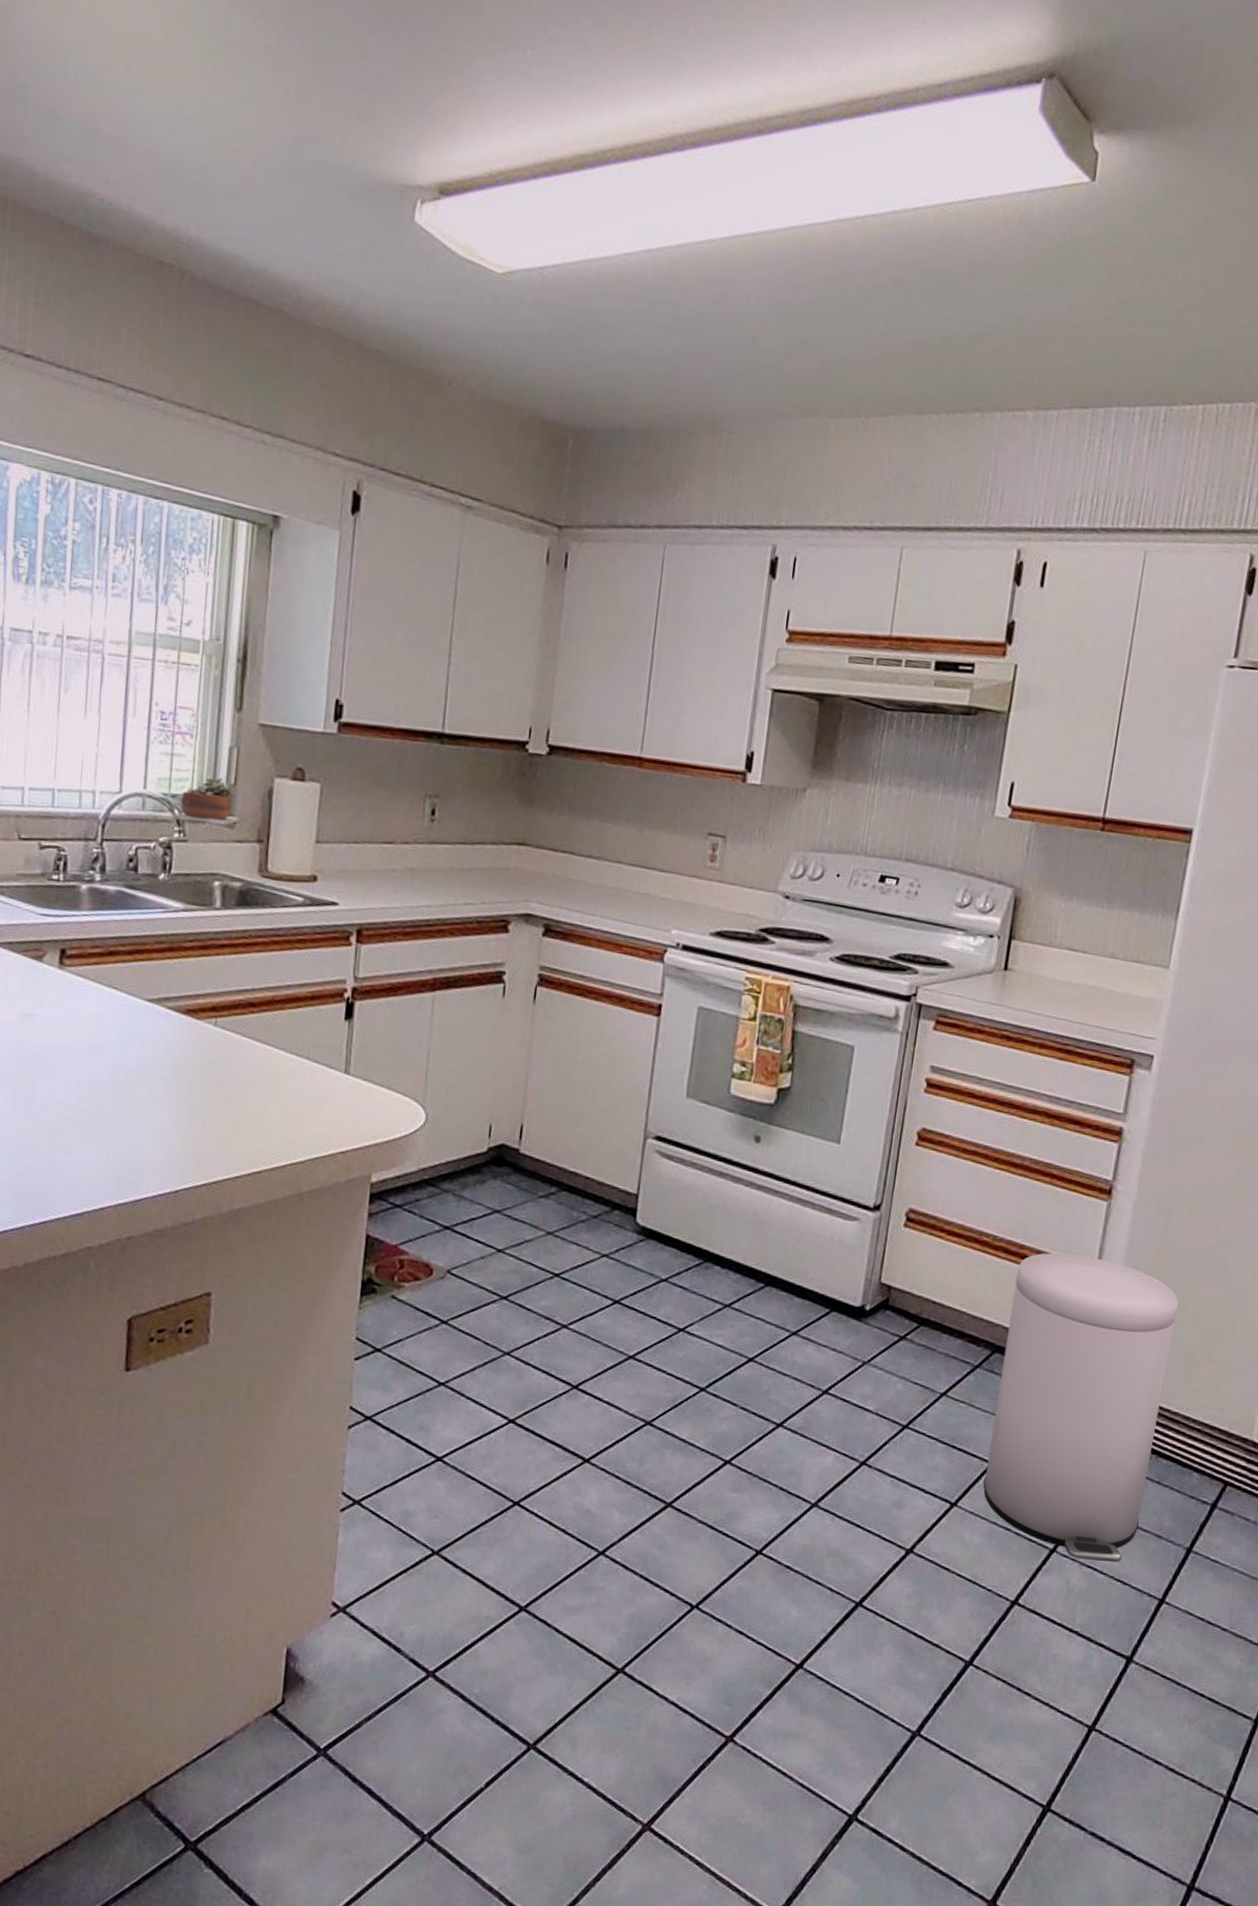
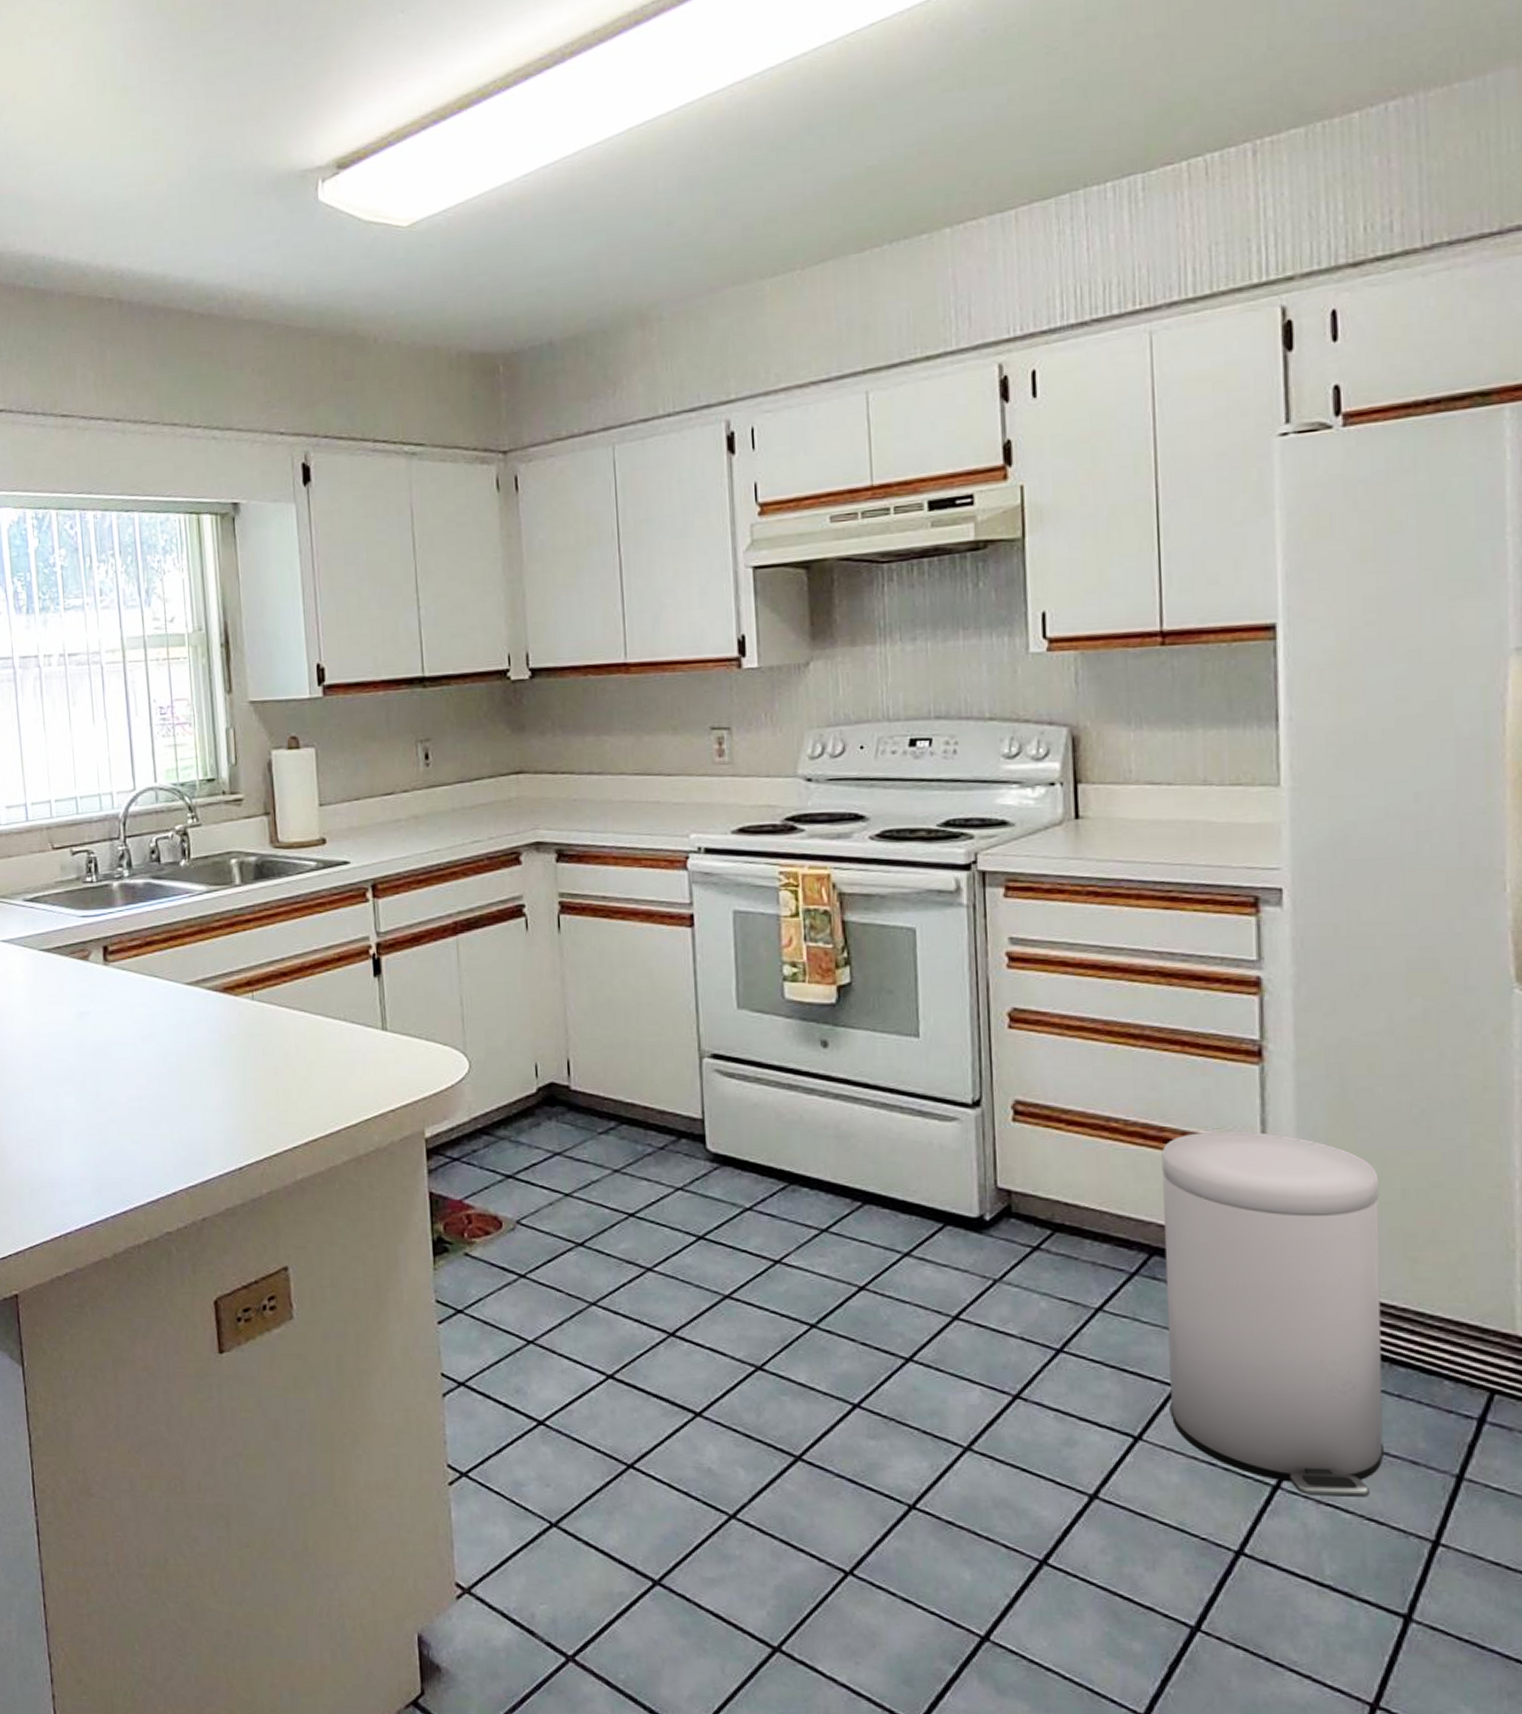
succulent plant: present [172,777,238,826] -> none [184,759,245,807]

